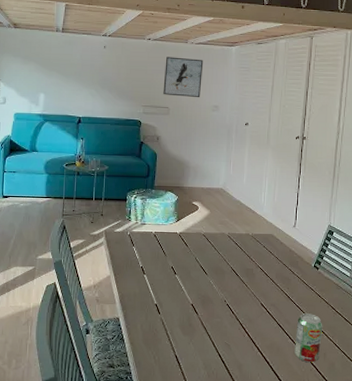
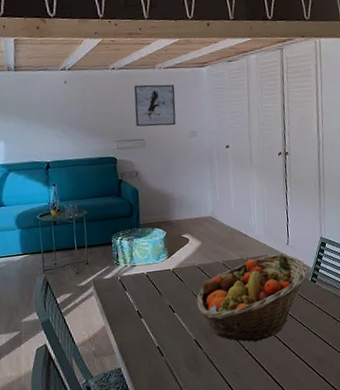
fruit basket: none [198,234,313,318] -> present [197,253,309,342]
beverage can: present [295,313,323,363] -> none [301,327,327,376]

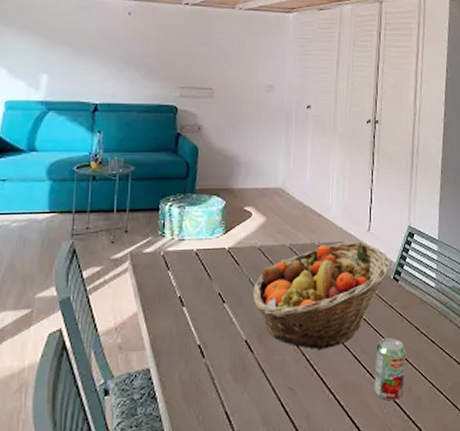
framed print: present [134,84,176,127] -> none [205,25,255,76]
beverage can: none [301,327,327,376] -> present [374,338,407,401]

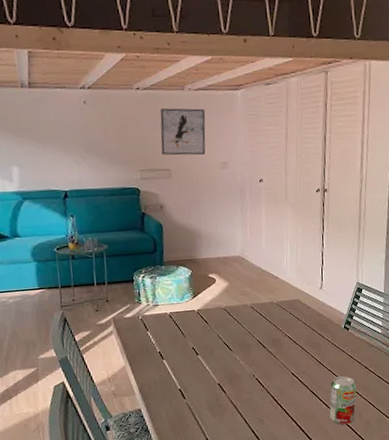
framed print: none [205,25,255,76] -> present [160,108,206,156]
fruit basket: present [253,241,392,351] -> none [222,298,342,389]

